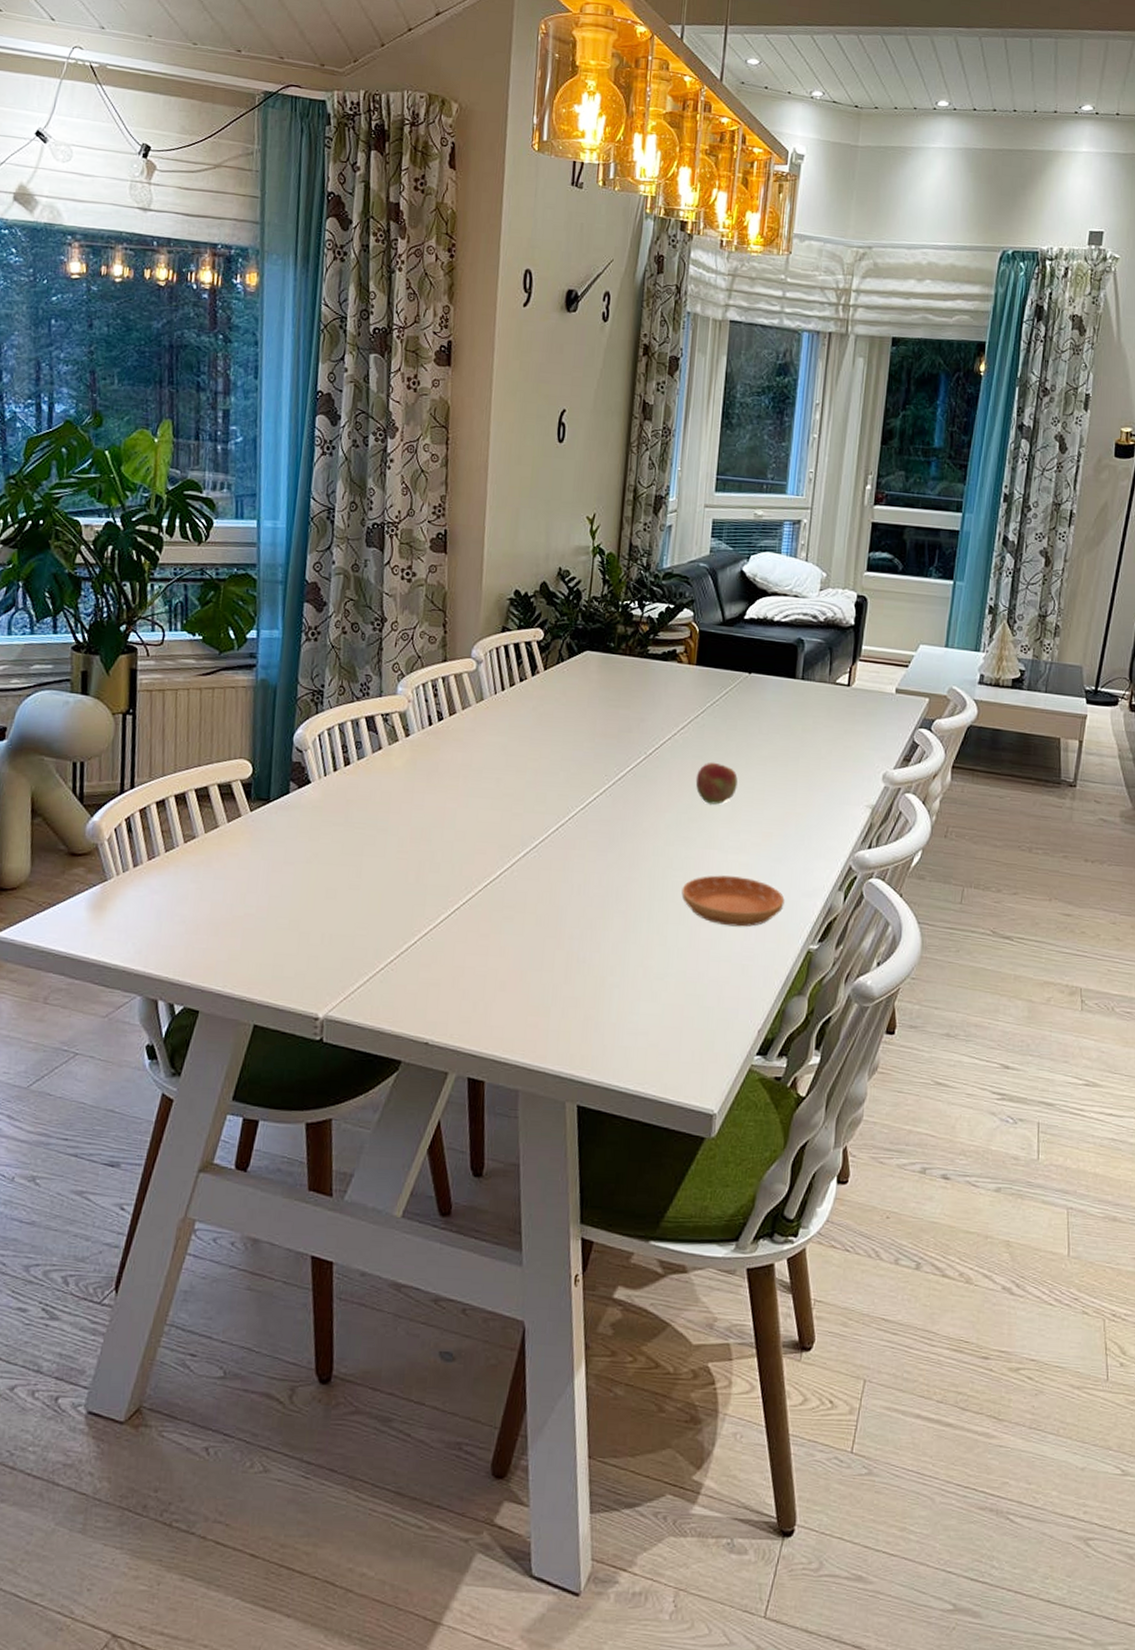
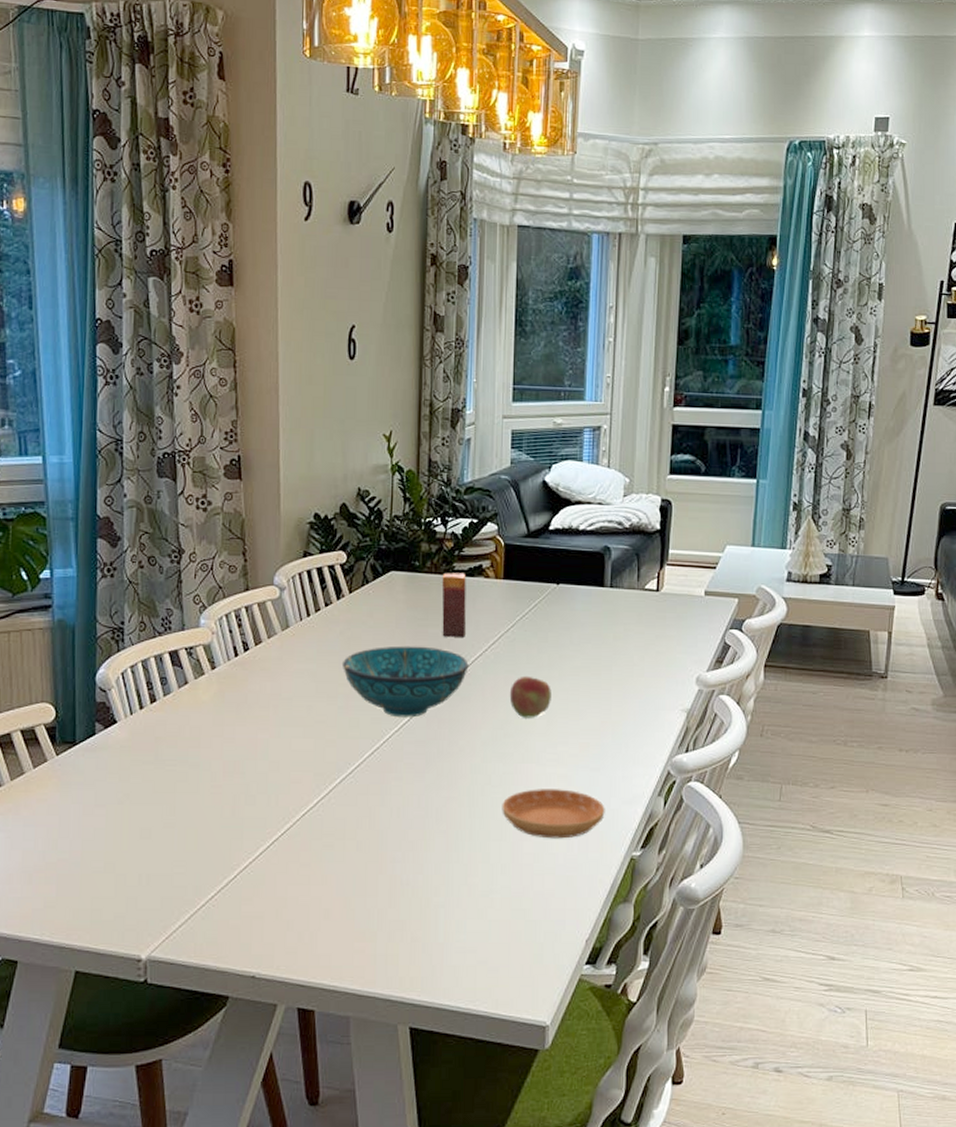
decorative bowl: none [532,724,657,797] -> present [341,646,469,718]
candle: none [632,655,660,720] -> present [442,572,467,637]

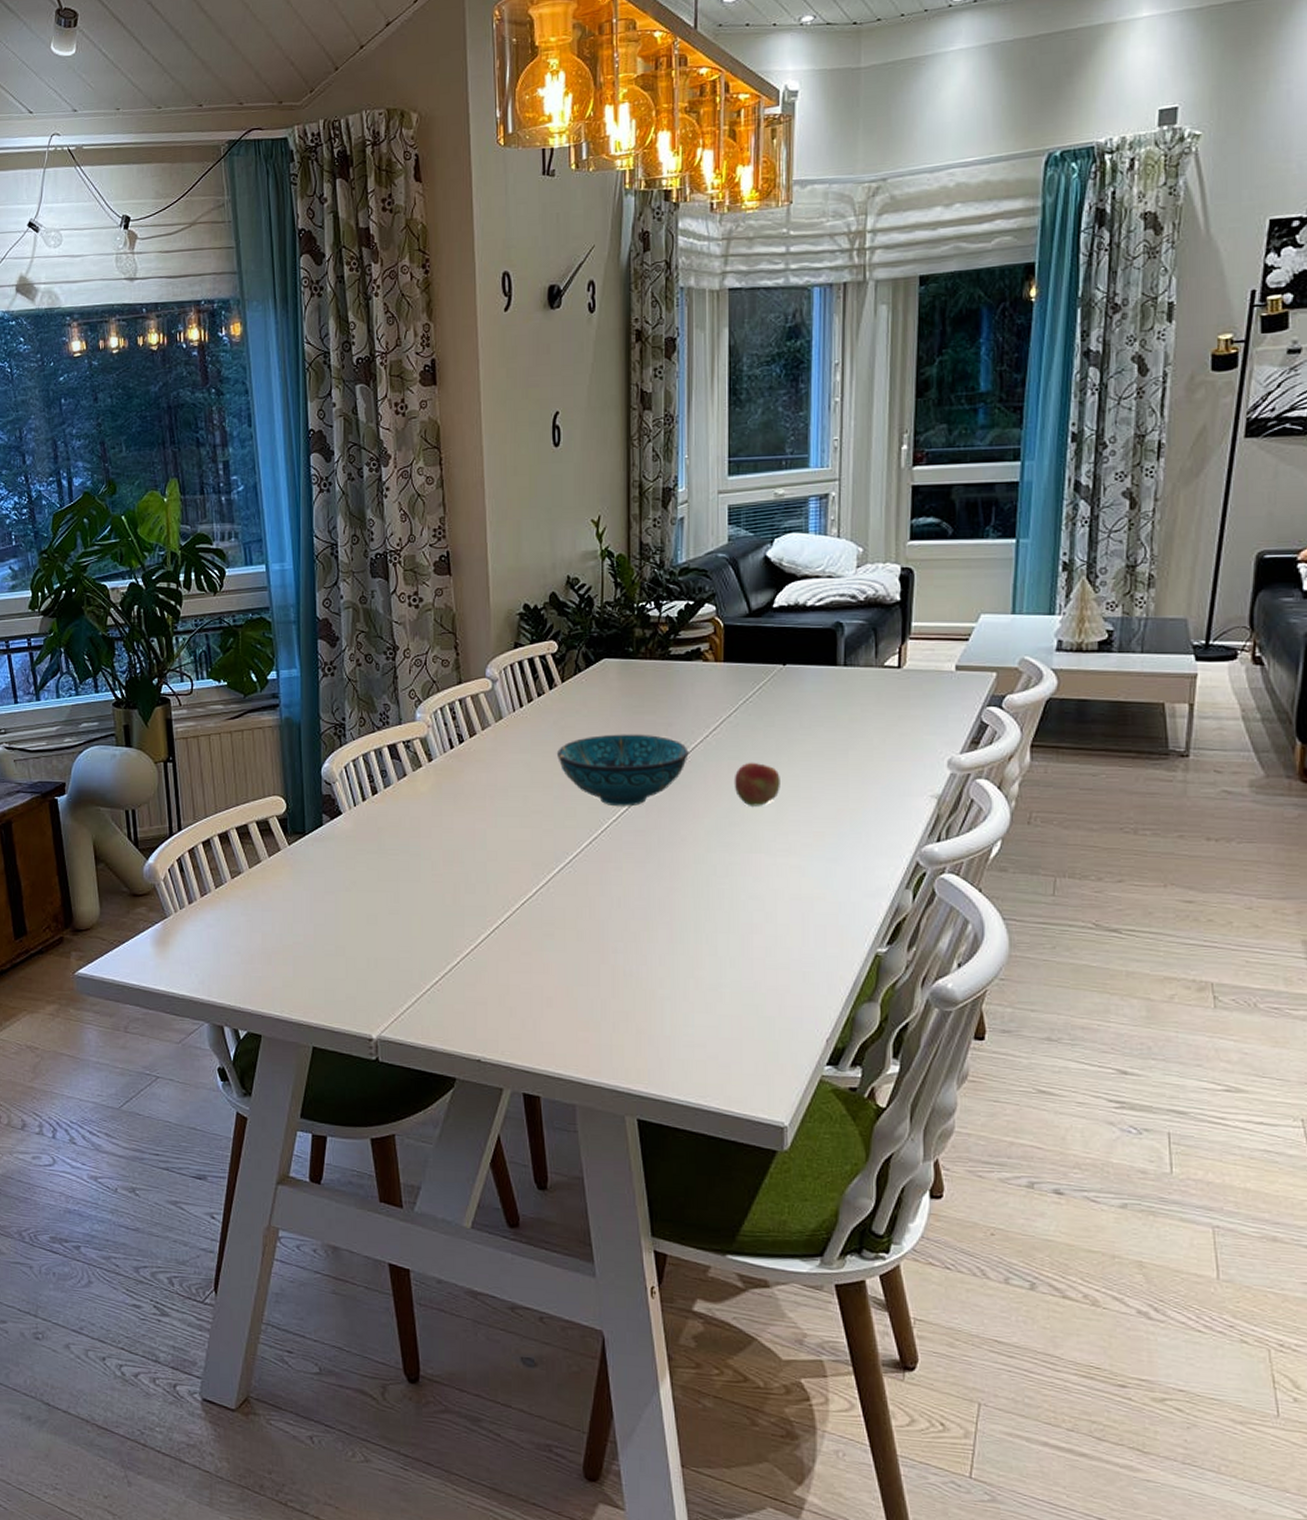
candle: present [442,572,467,637] -> none [657,657,686,724]
saucer: present [502,789,605,839] -> none [729,880,845,933]

